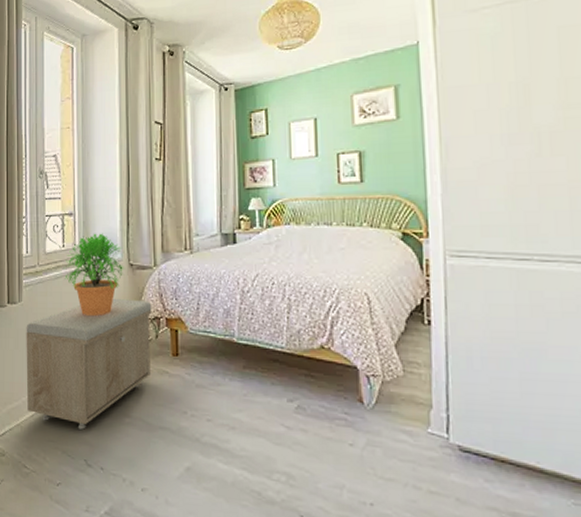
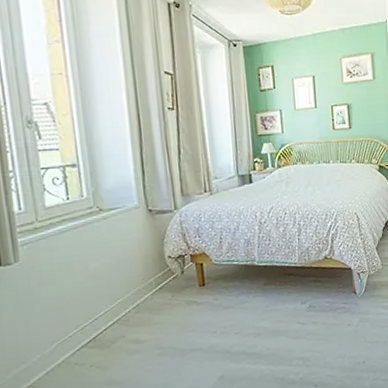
storage bench: present [26,298,152,430] -> none [28,242,179,375]
potted plant: present [63,233,124,317] -> none [70,182,143,265]

